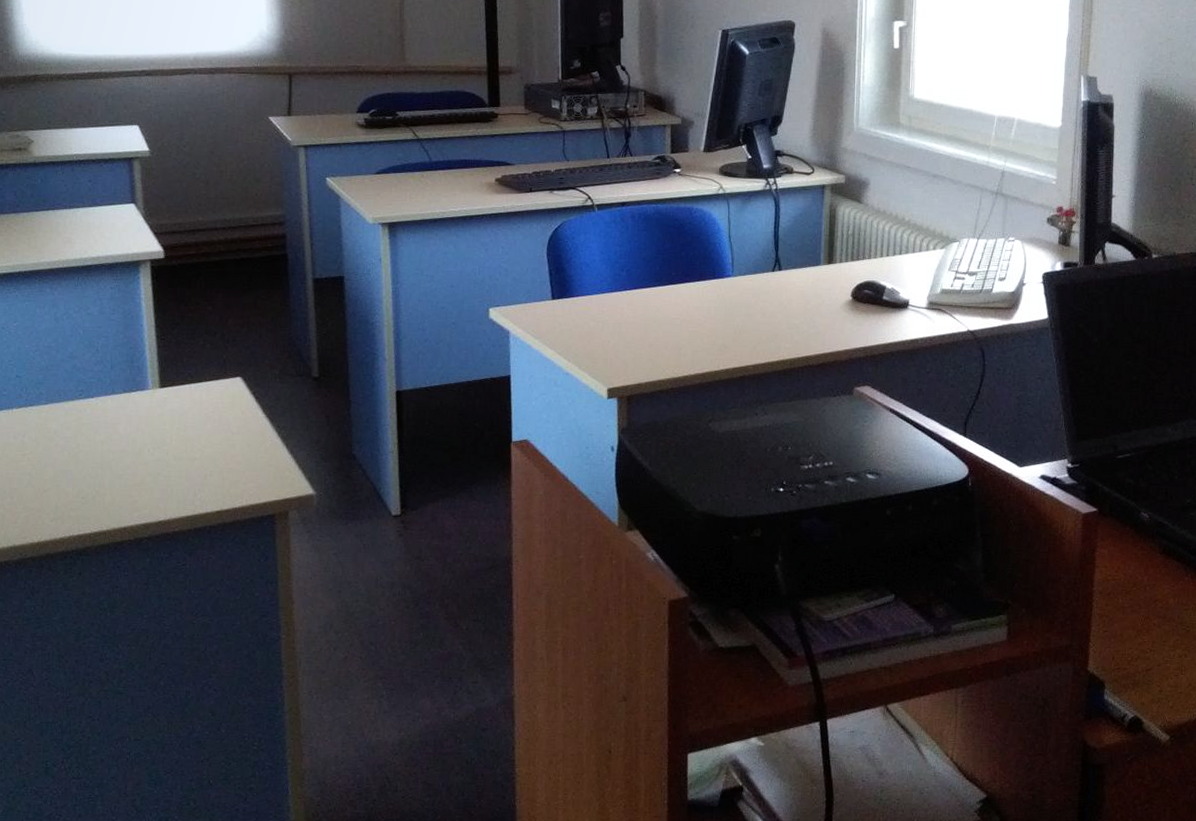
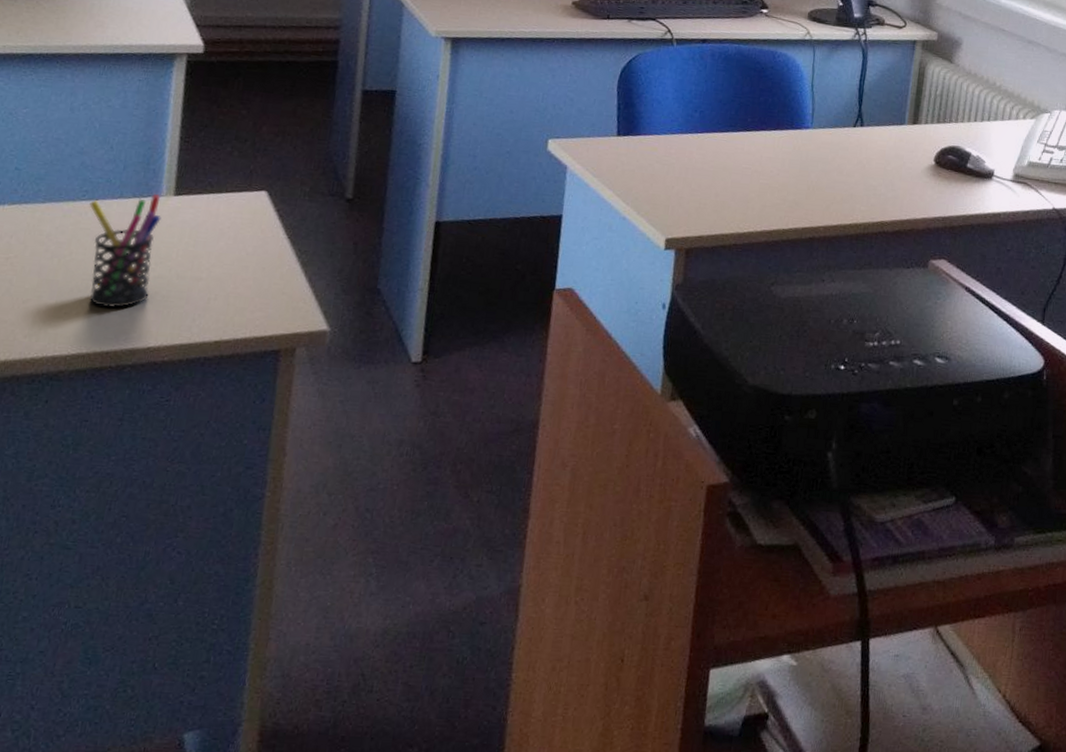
pen holder: none [87,387,152,491] -> present [89,193,161,309]

